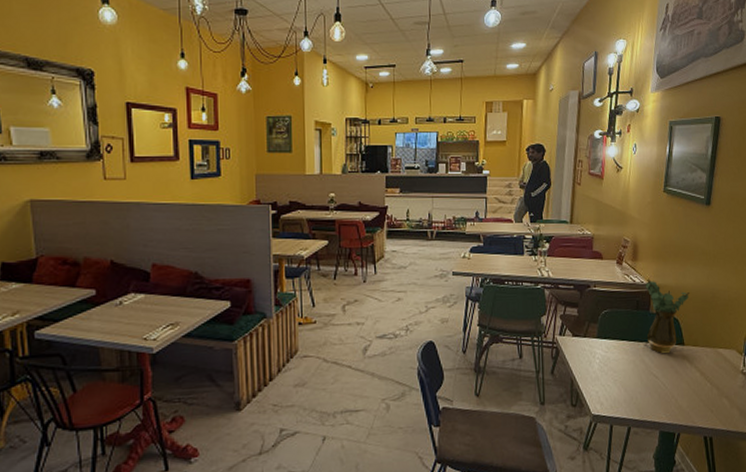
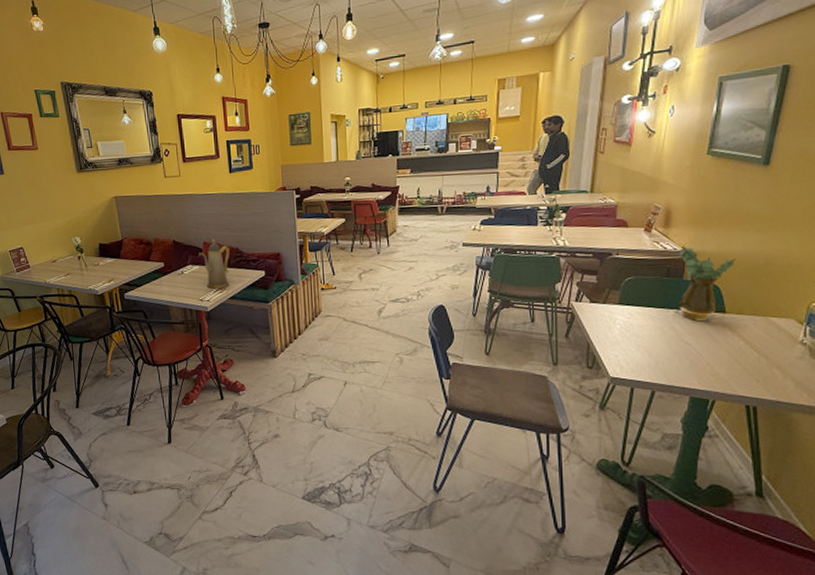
coffee pot: none [144,259,187,324] -> present [198,238,230,289]

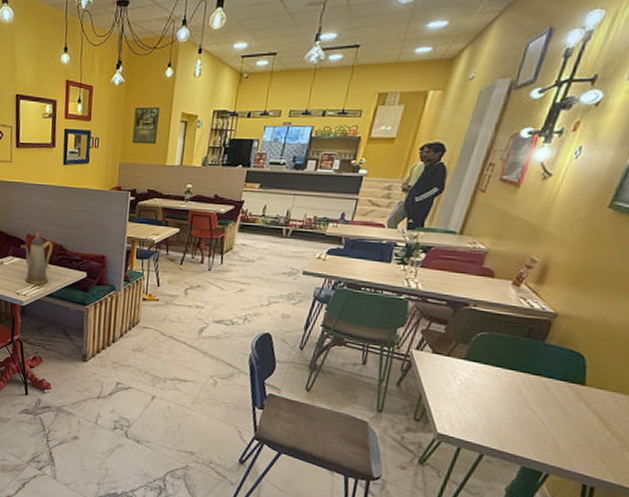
vase: present [678,245,735,322] -> none [531,306,612,391]

